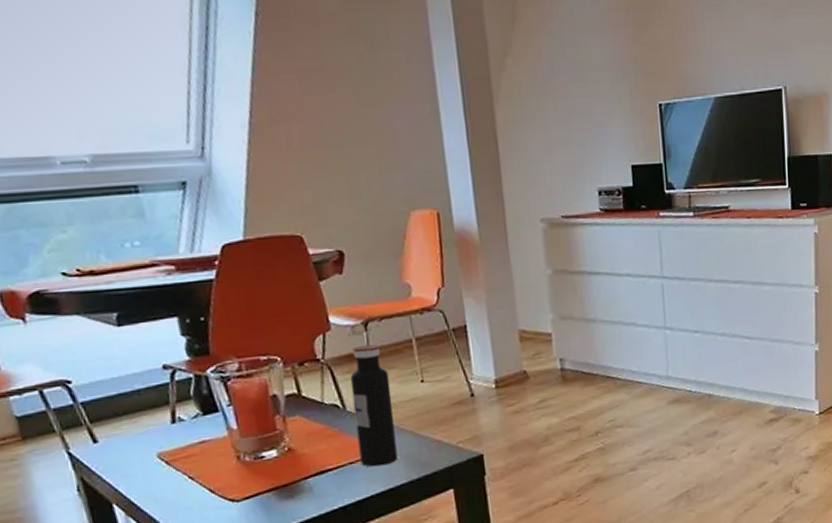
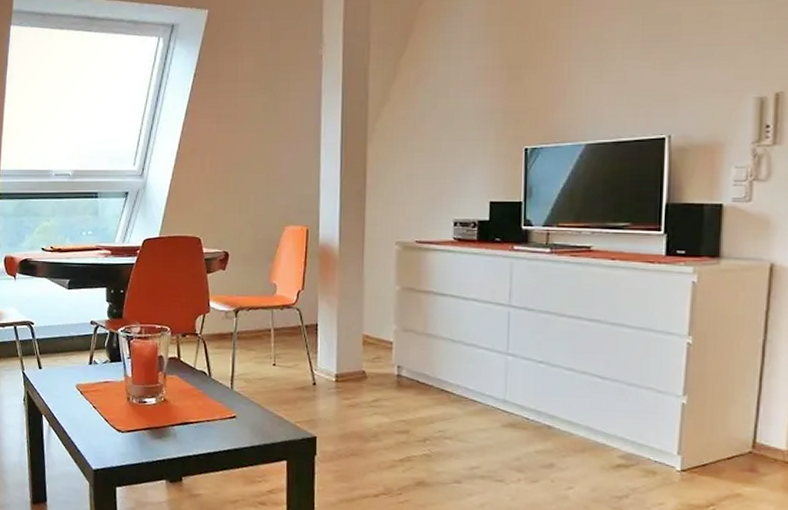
water bottle: present [350,345,398,467] -> none [216,328,248,429]

